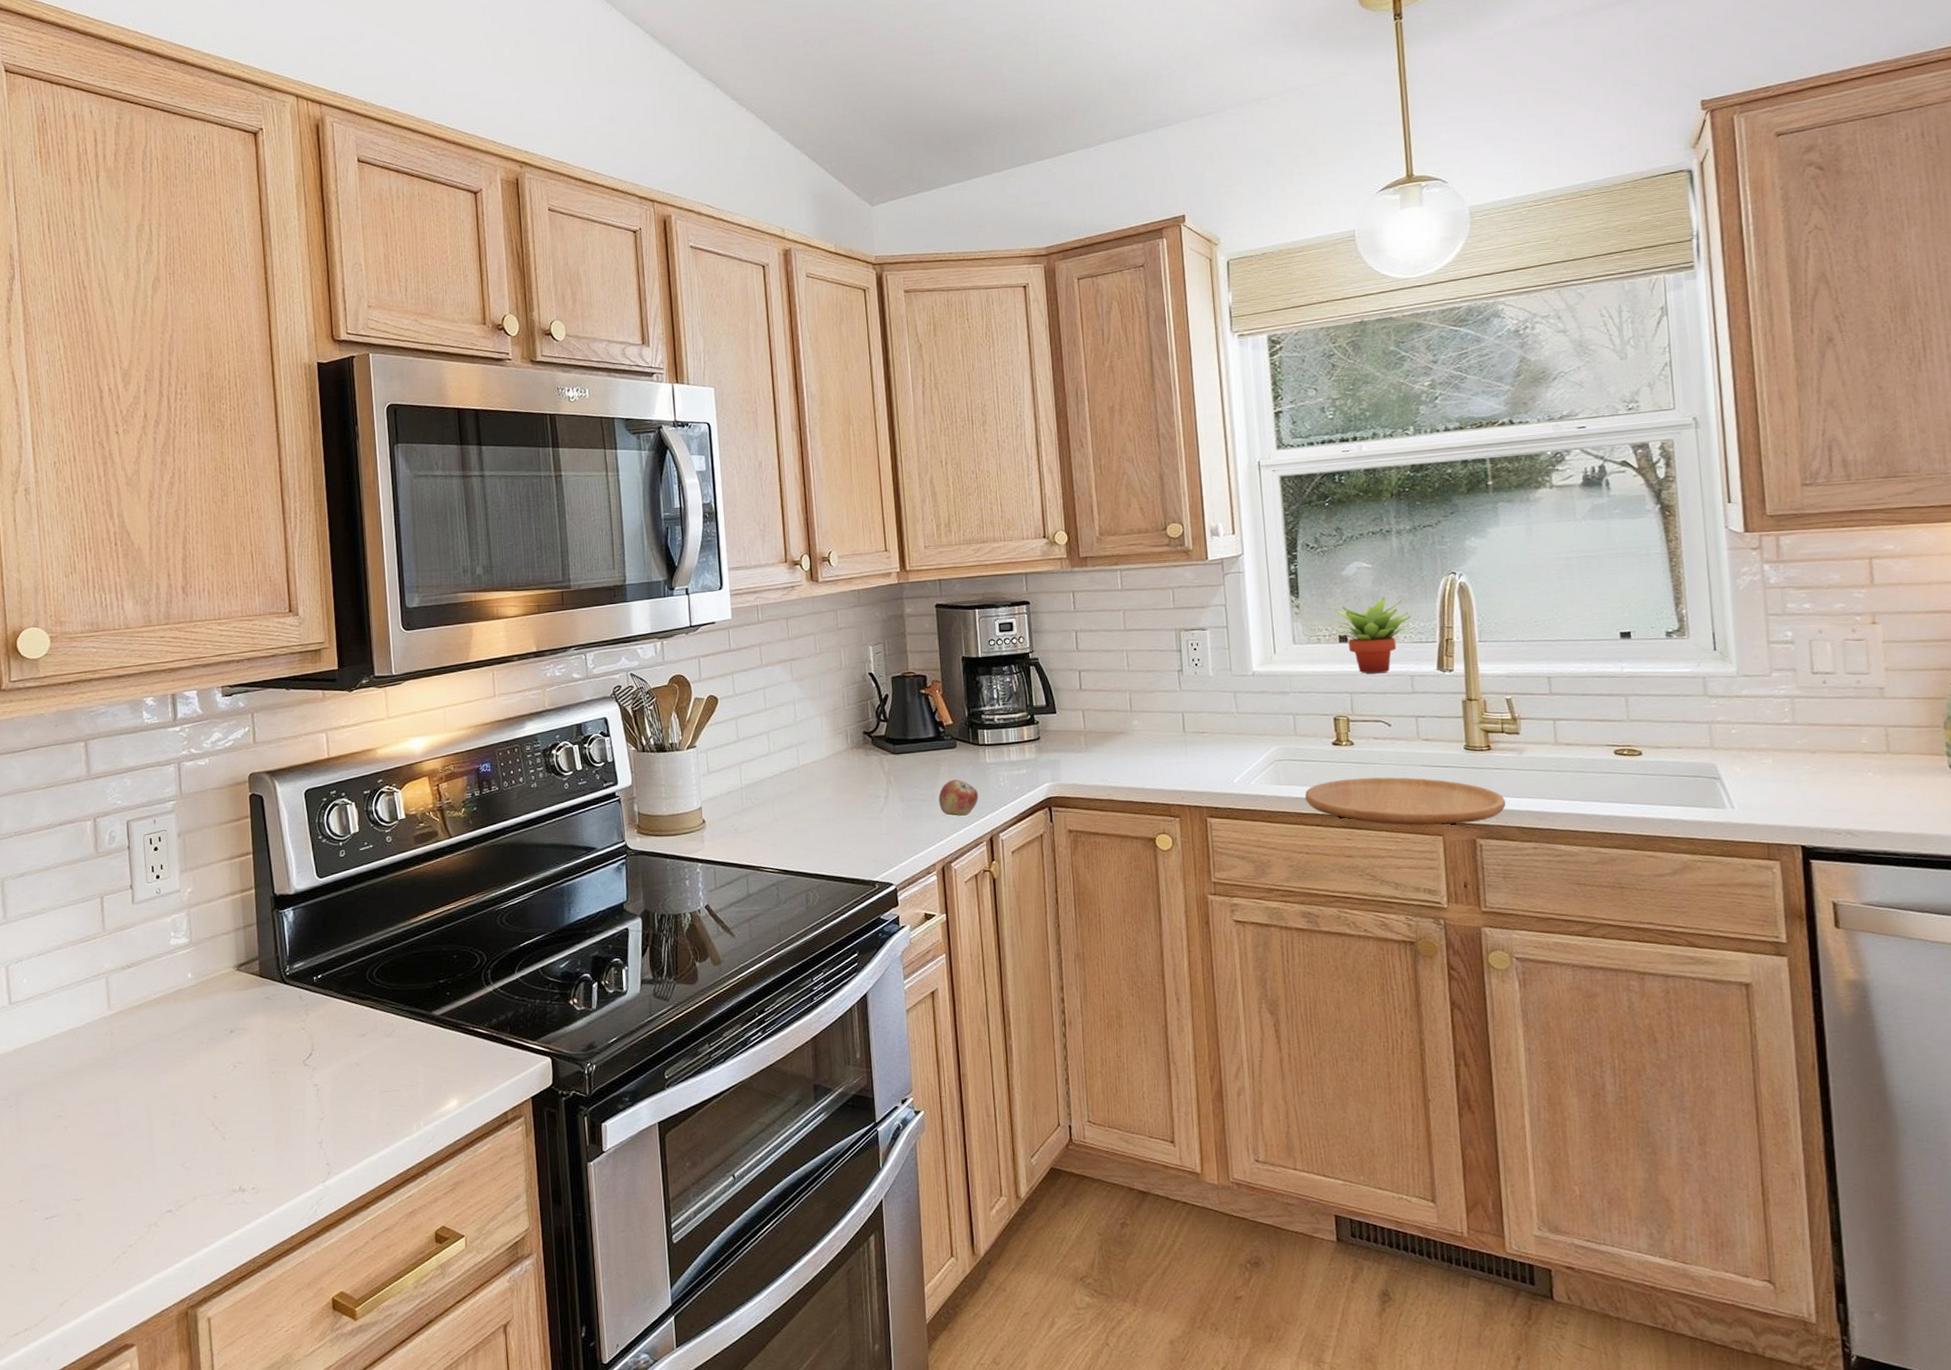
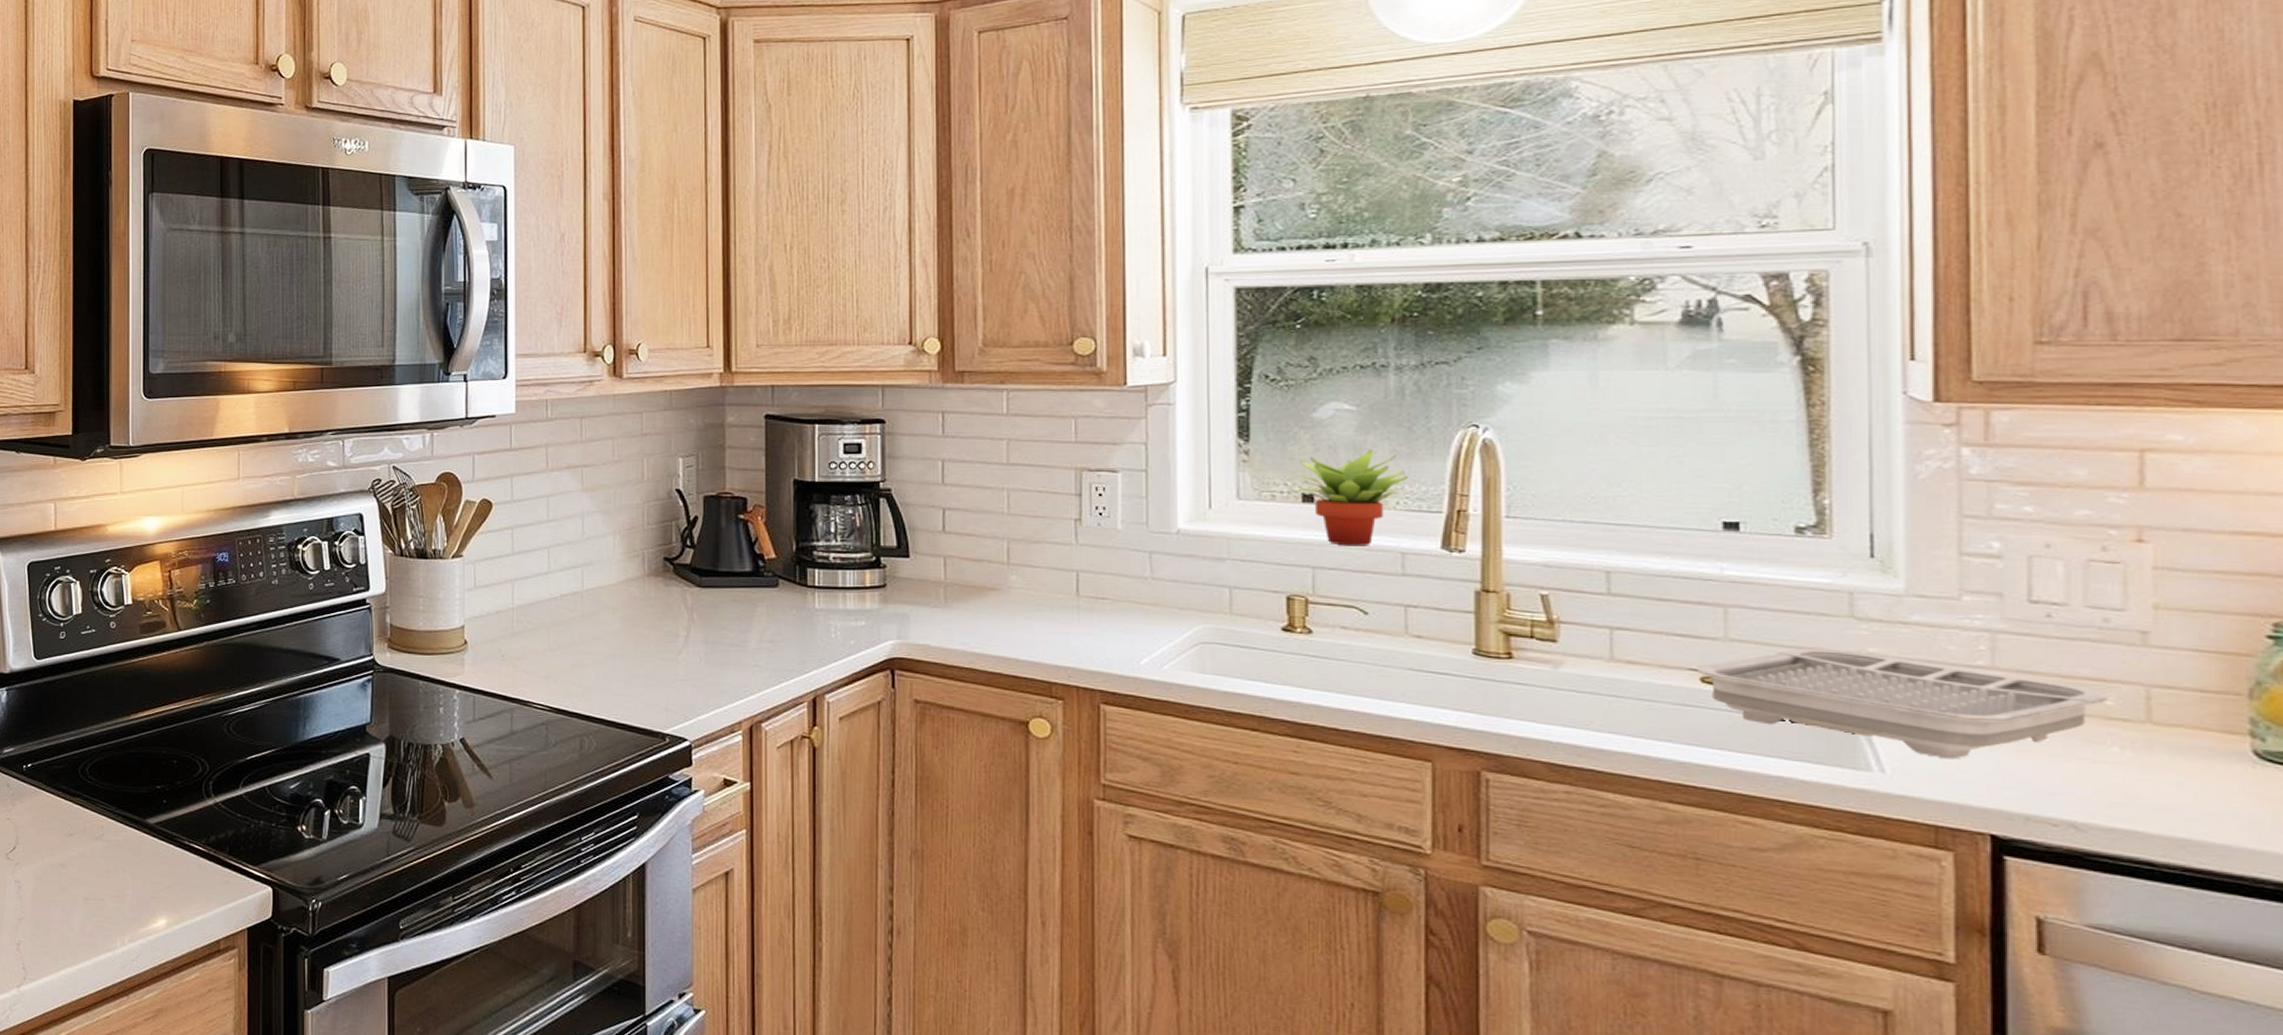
fruit: present [938,779,979,817] -> none [752,624,802,670]
cutting board: present [1304,777,1506,826] -> none [1237,675,1530,749]
dish rack: none [1611,721,1864,794] -> present [1696,649,2109,759]

